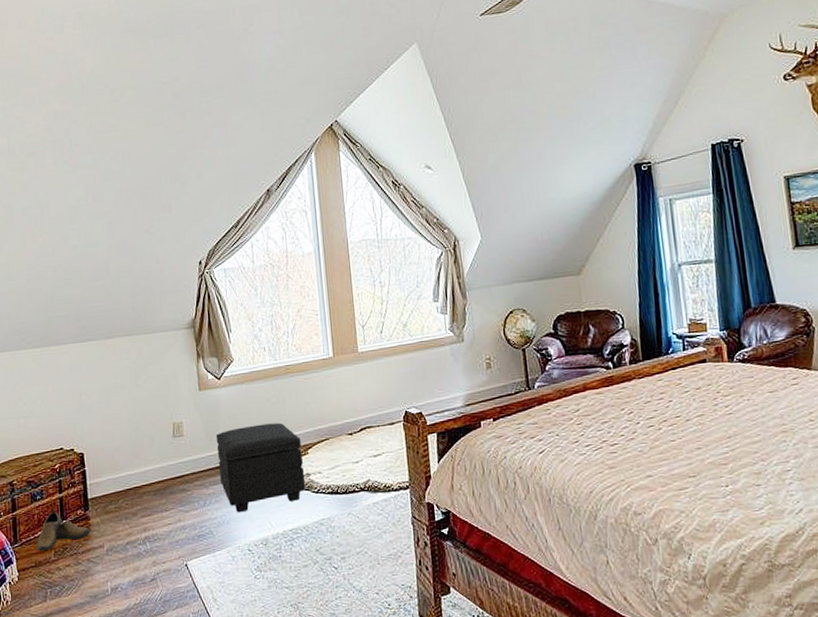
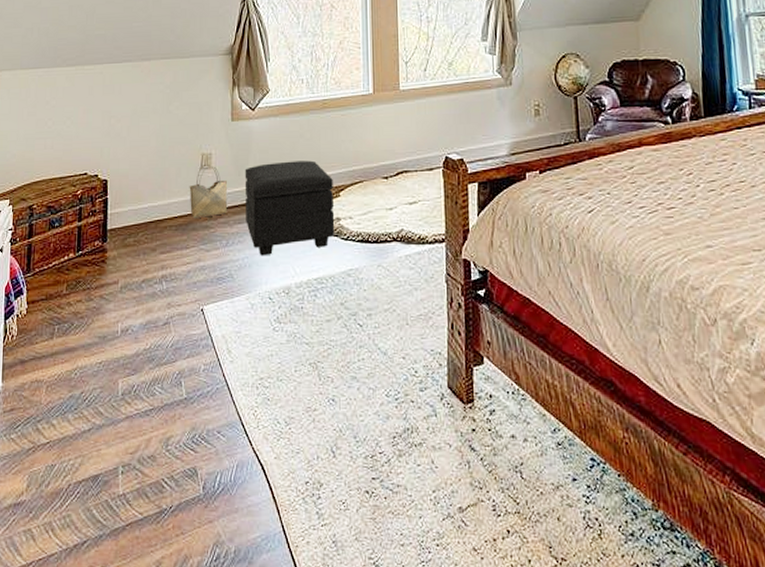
shoe: present [36,507,91,552] -> none [49,236,107,284]
woven basket: none [163,432,203,483] -> present [189,163,228,218]

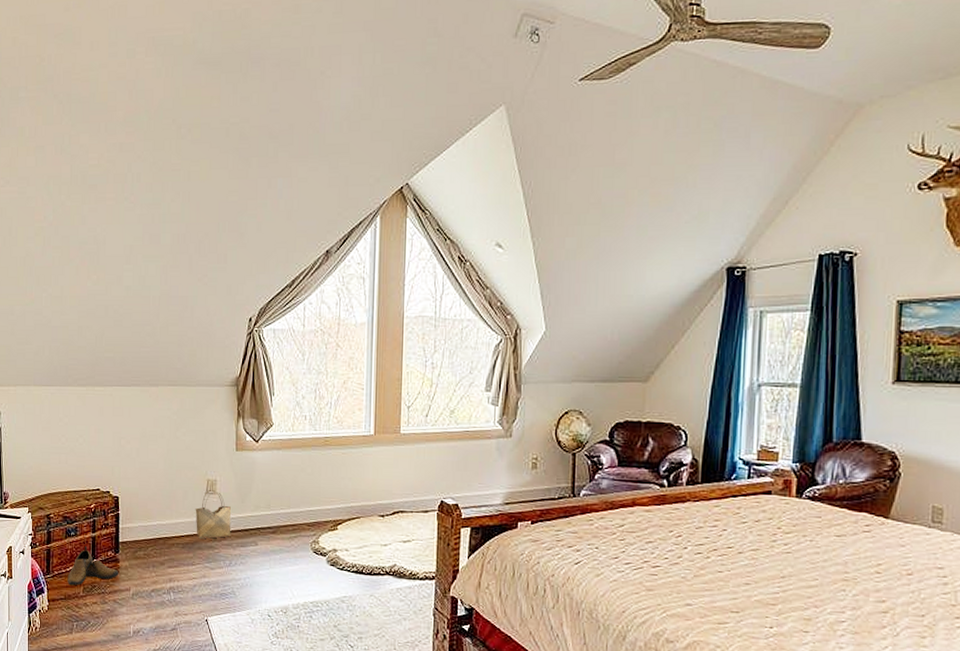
shoe: none [49,236,107,284] -> present [67,545,119,586]
footstool: present [245,160,335,256] -> none [247,493,332,578]

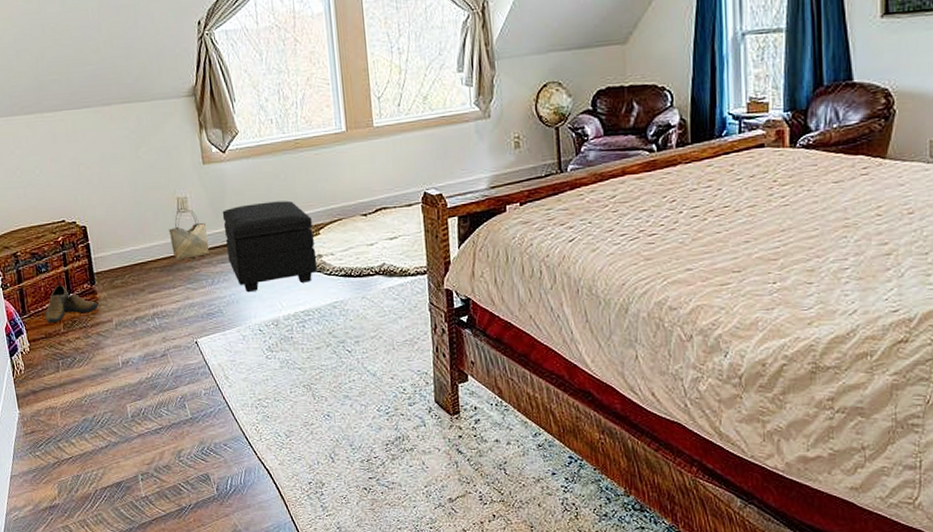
footstool: none [247,493,332,578] -> present [222,200,318,293]

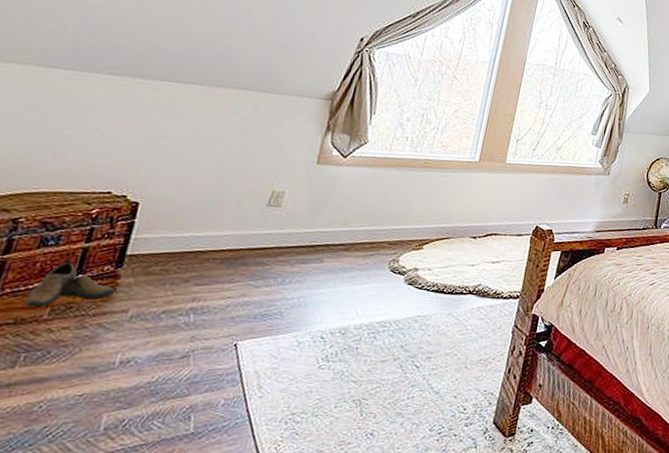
woven basket: present [168,207,210,259] -> none [244,201,297,254]
footstool: present [222,200,318,293] -> none [310,209,419,297]

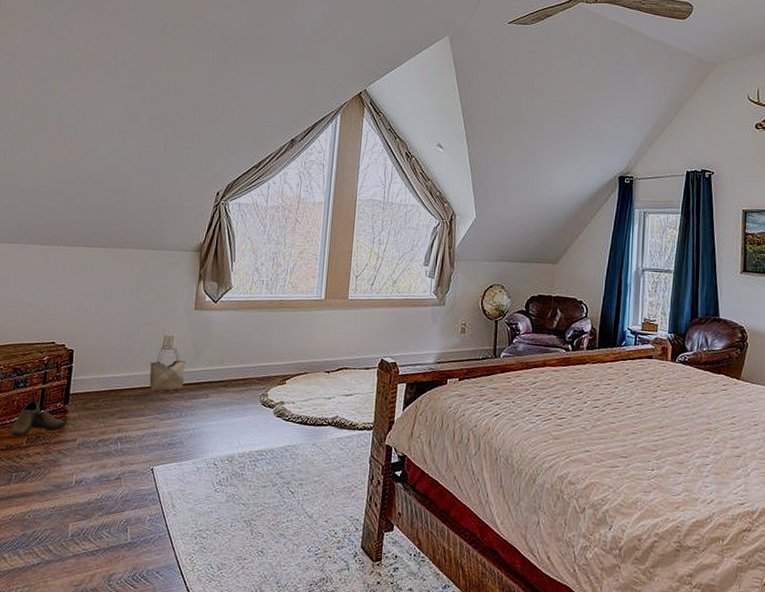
woven basket: none [244,201,297,254] -> present [149,344,185,391]

